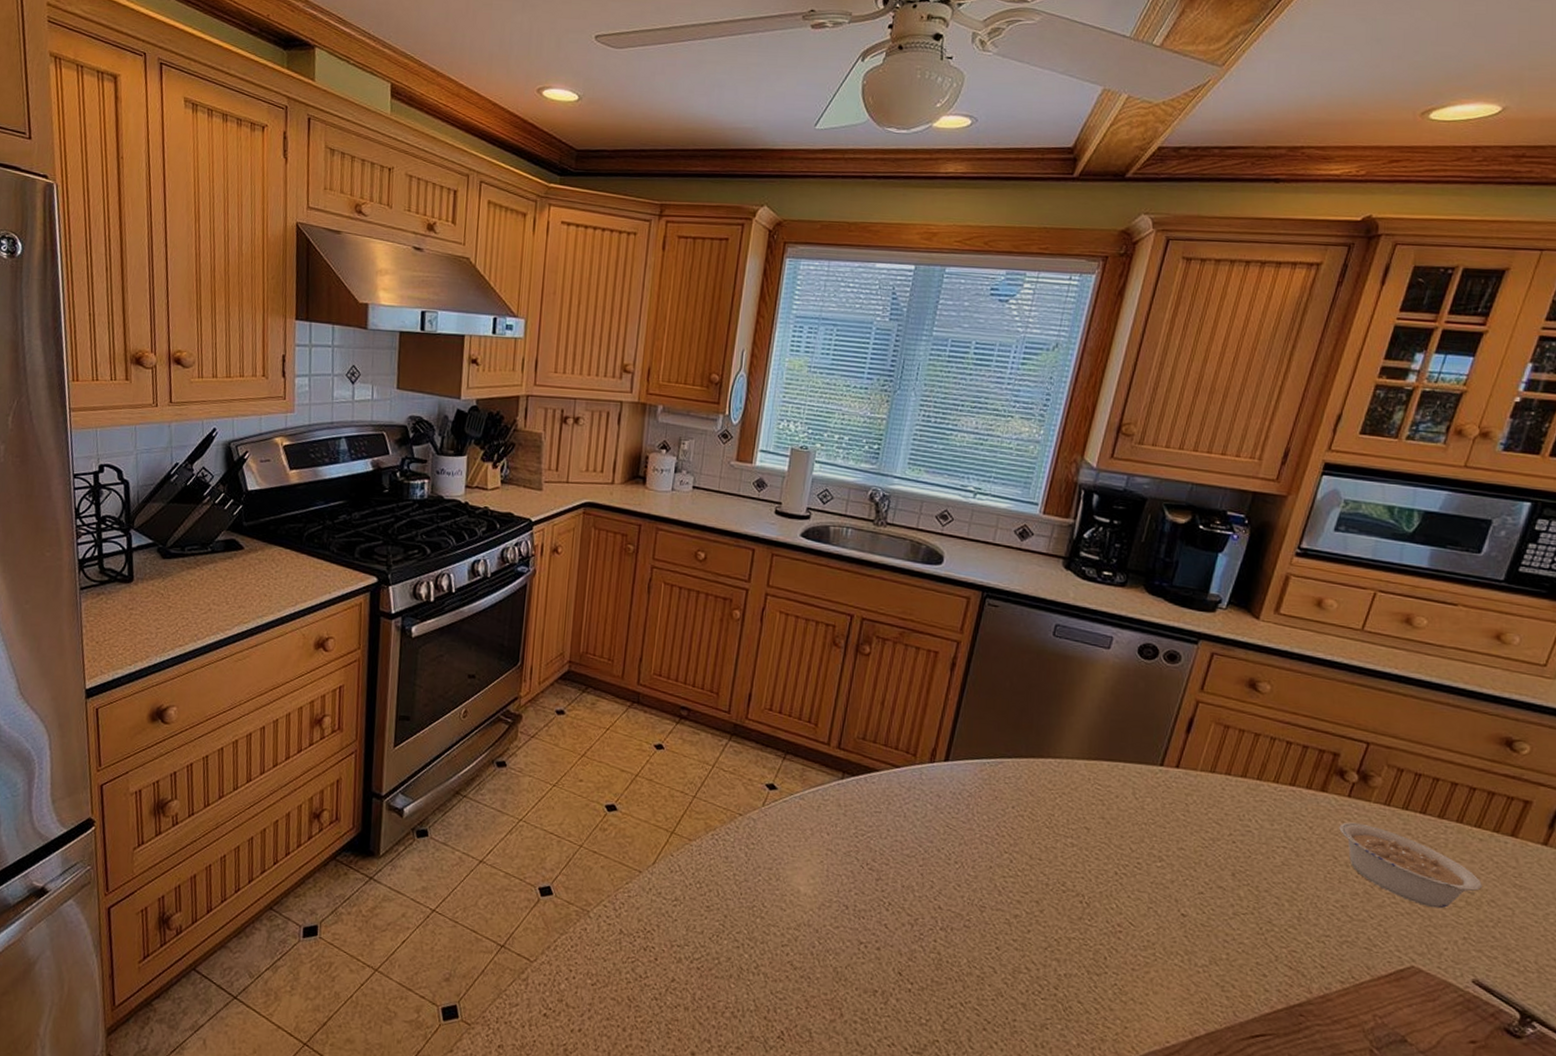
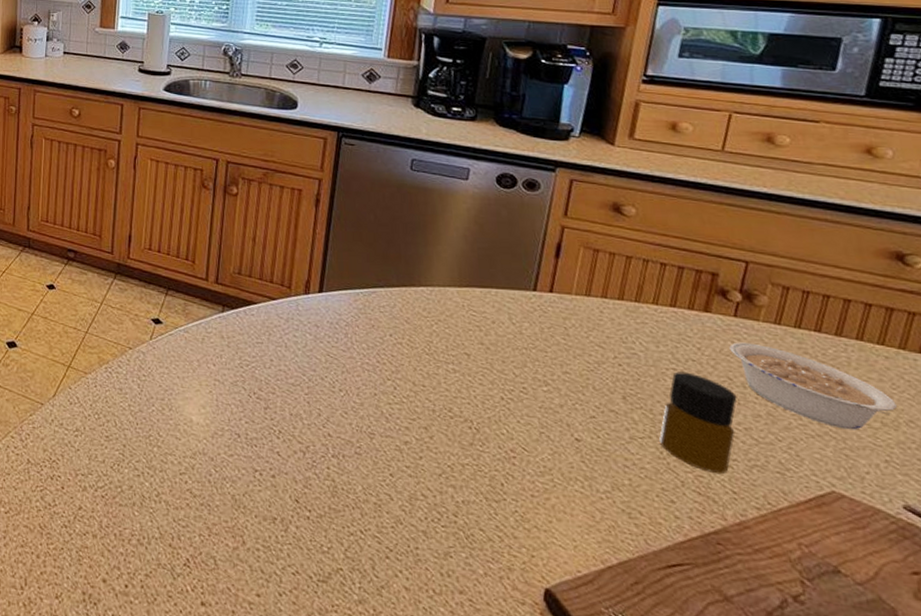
bottle: none [1261,849,1339,949] -> present [659,371,737,473]

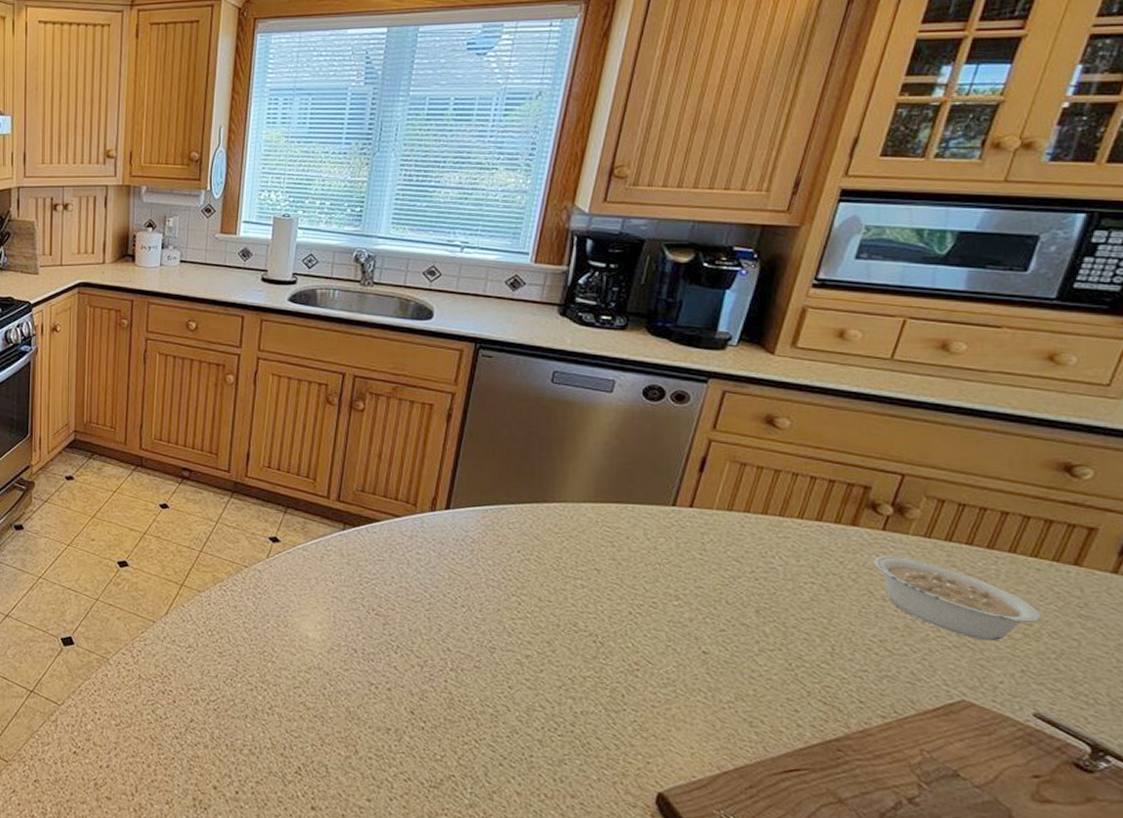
bottle: present [659,371,737,473] -> none [790,585,875,684]

